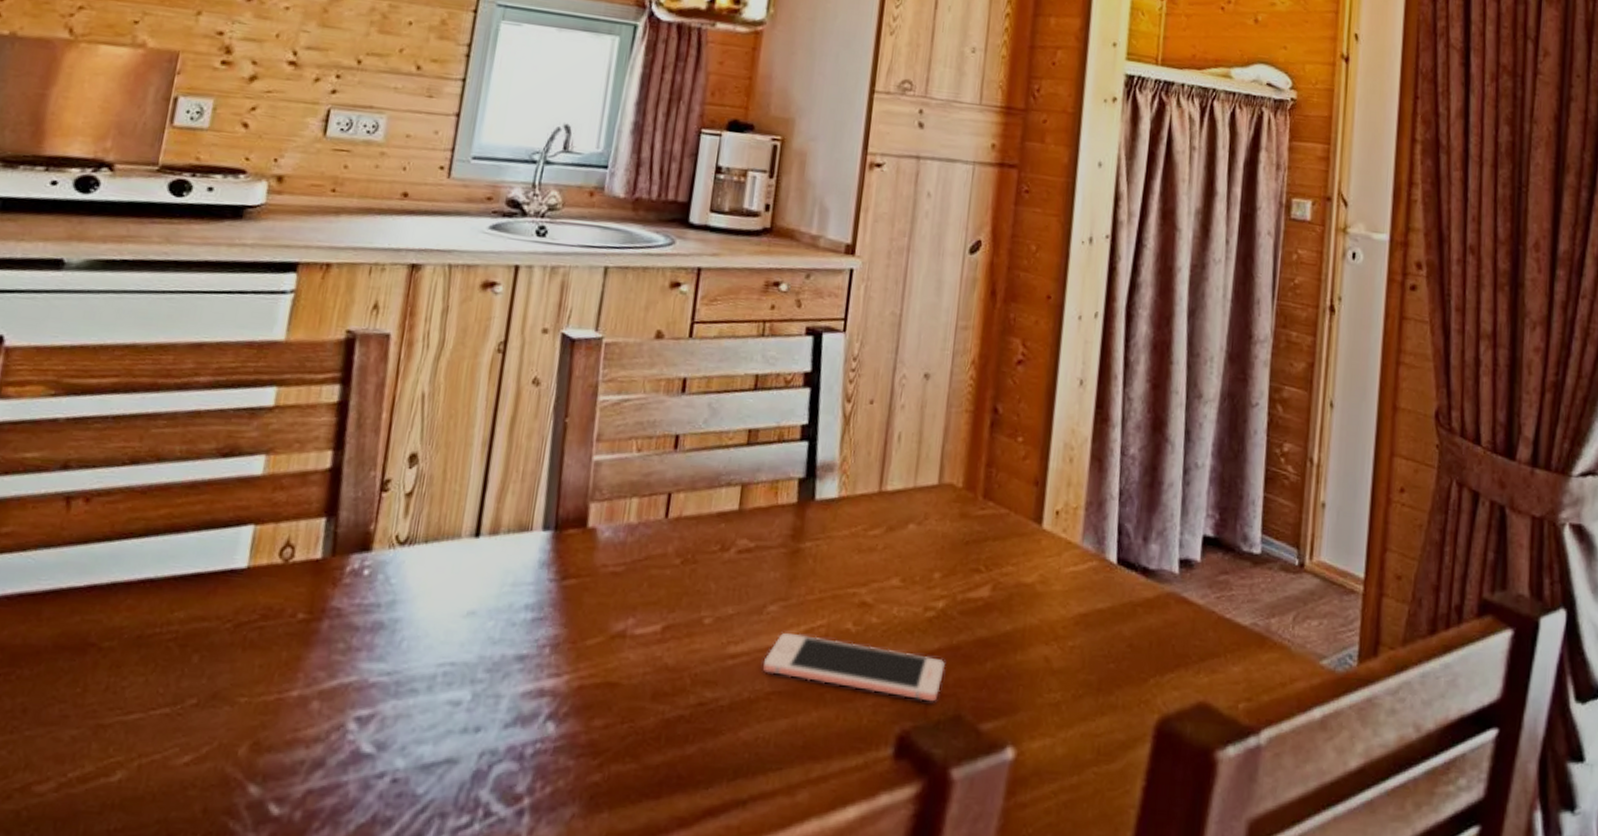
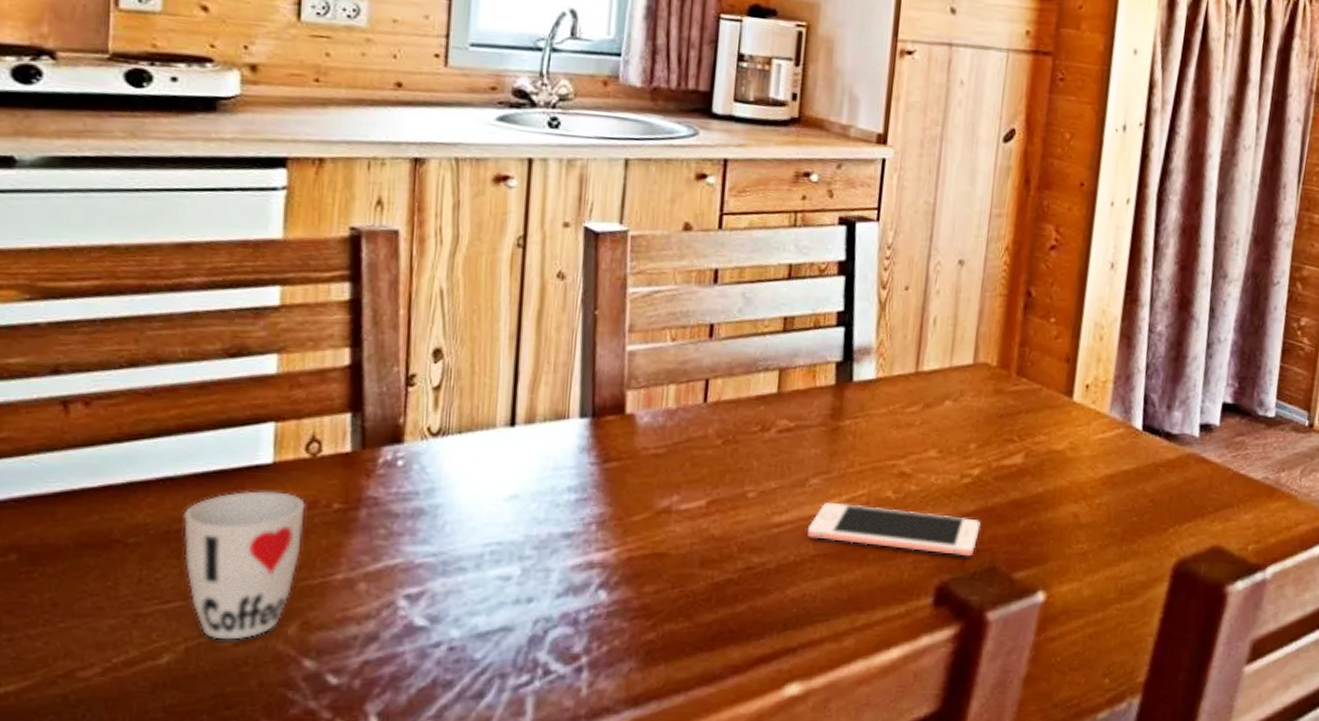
cup: none [150,596,272,759] -> present [183,490,305,640]

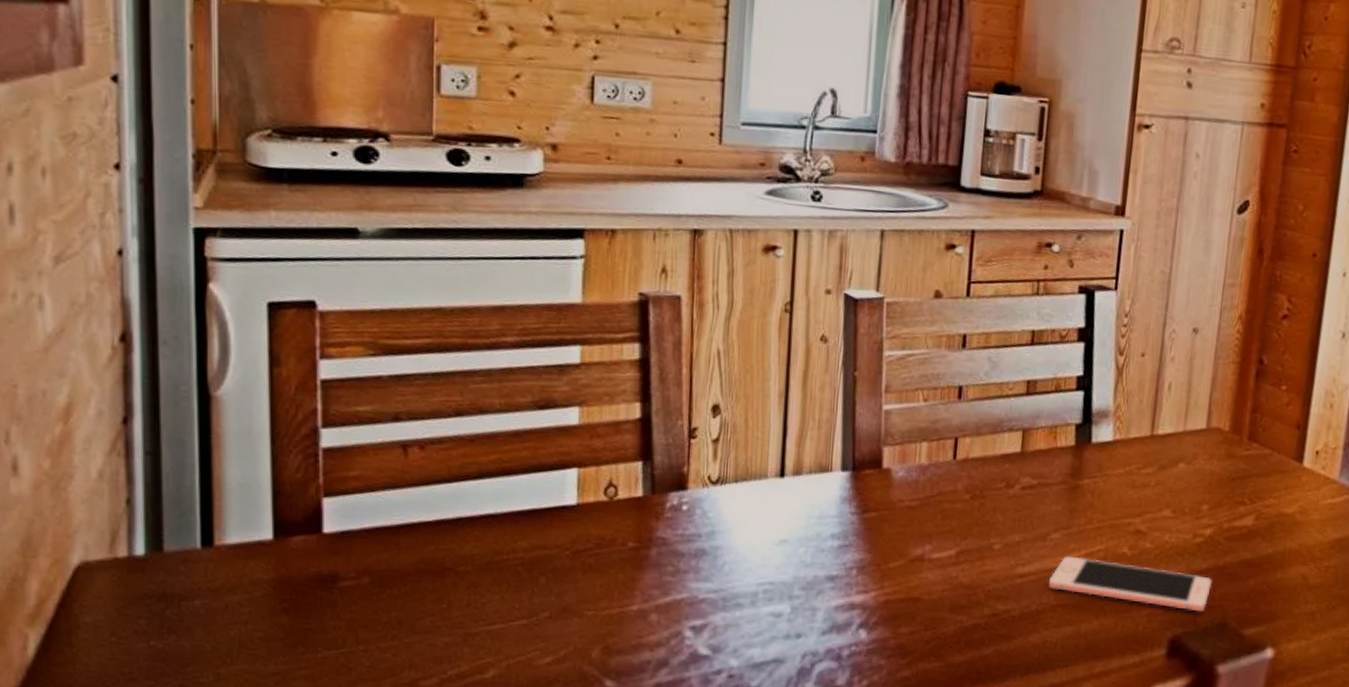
cup: present [183,490,305,640] -> none [502,528,605,660]

